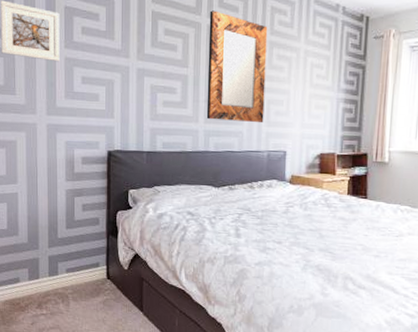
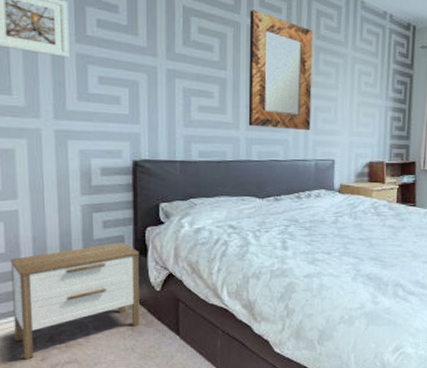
nightstand: none [10,224,112,323] -> present [9,242,140,360]

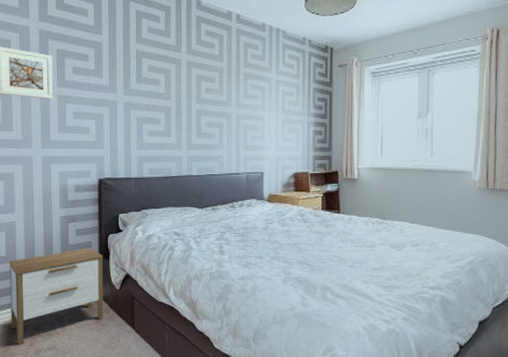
home mirror: present [248,10,314,131] -> none [189,48,242,148]

